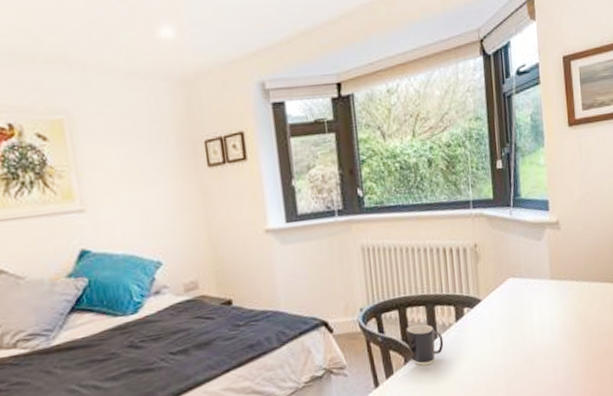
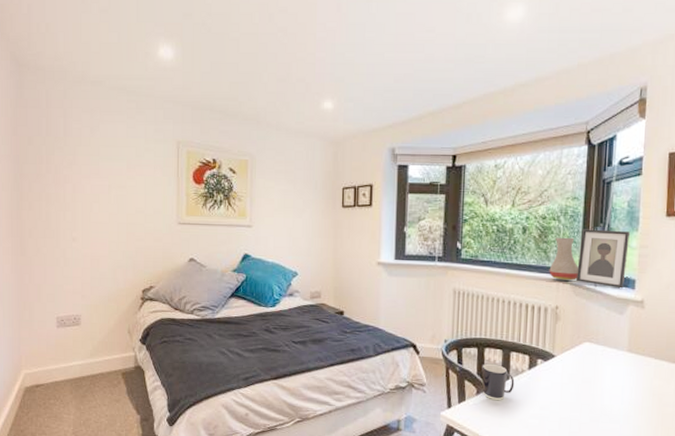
vase: none [462,163,492,215] -> present [549,237,579,281]
picture frame: none [489,148,538,213] -> present [575,229,631,289]

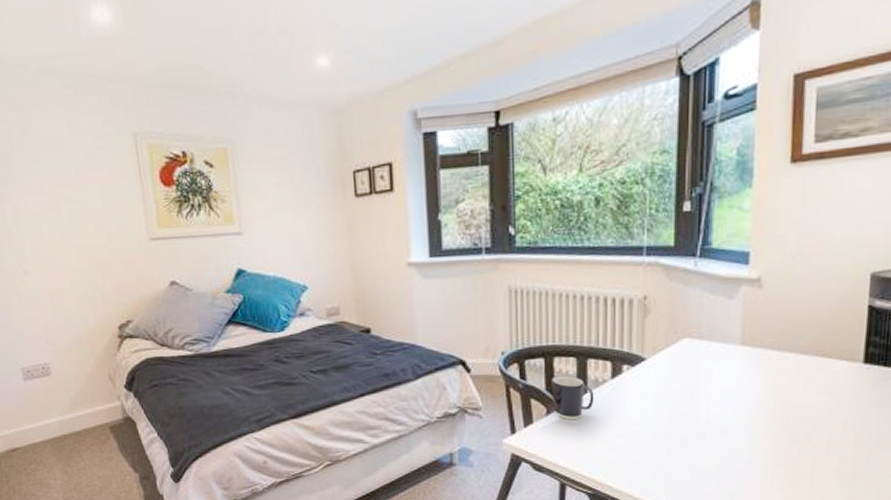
vase: present [549,237,579,281] -> none [633,204,672,263]
picture frame: present [575,229,631,289] -> none [668,189,742,266]

